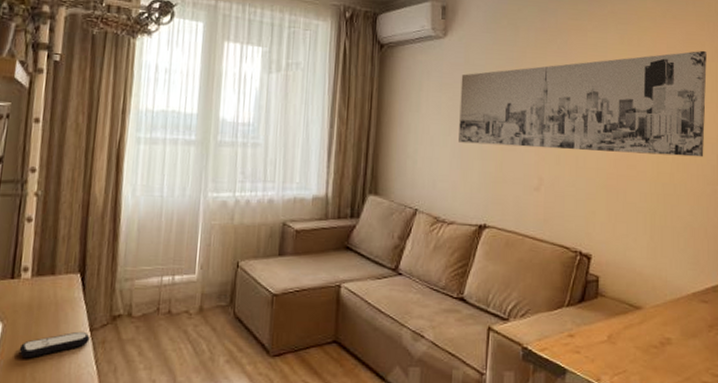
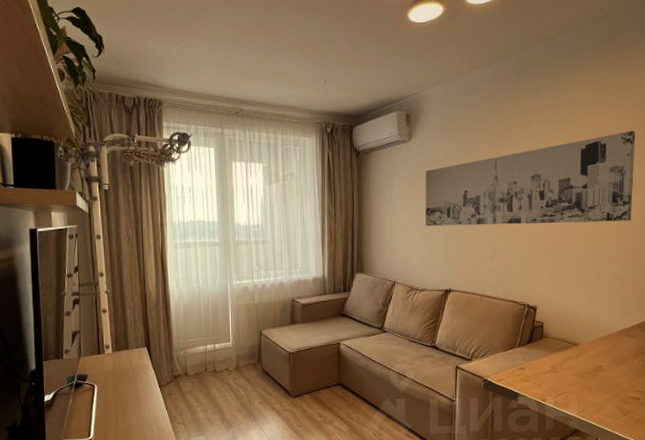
remote control: present [19,331,90,359] -> none [111,388,160,409]

